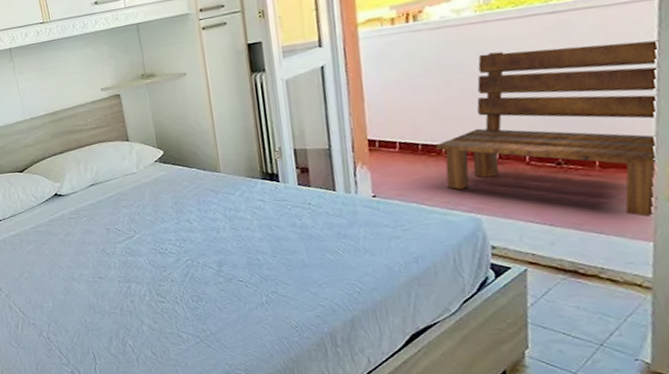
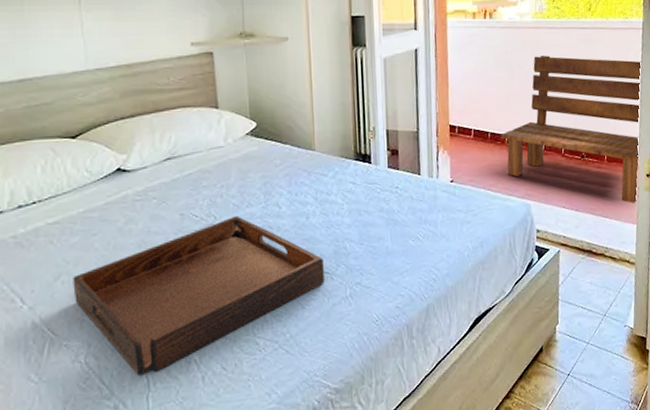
serving tray: none [32,230,239,351] -> present [73,215,324,376]

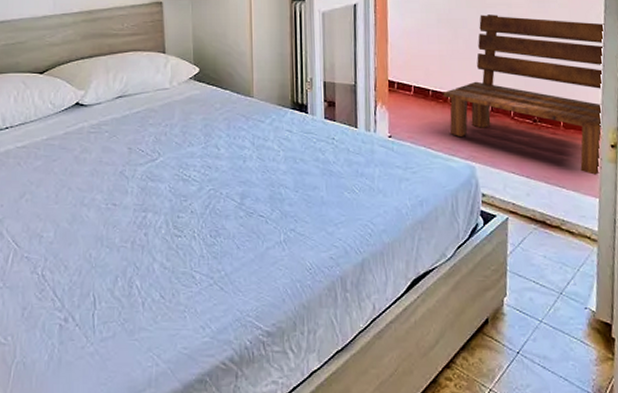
serving tray: present [73,215,324,376] -> none [35,153,259,293]

